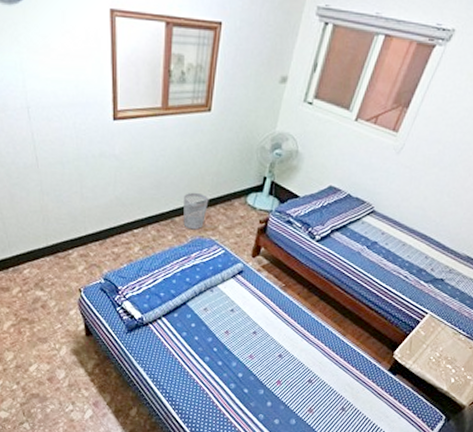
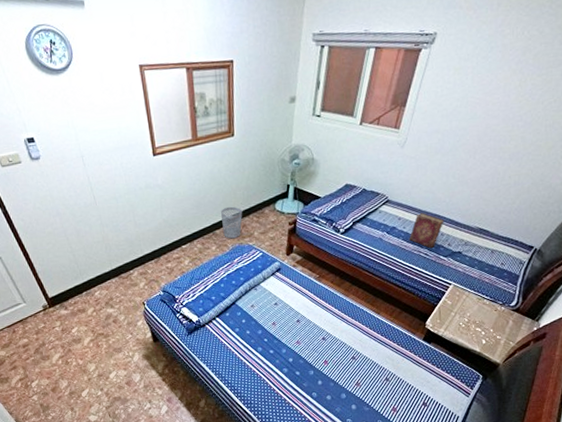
hardback book: none [390,229,431,272] -> present [409,212,444,249]

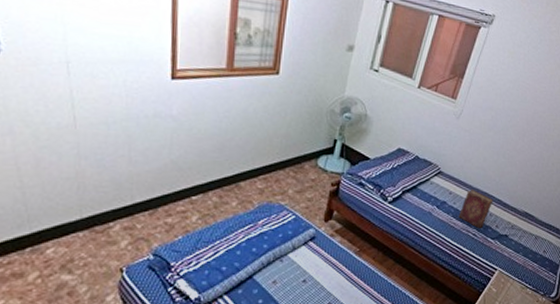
wastebasket: present [221,206,243,239] -> none [249,155,278,195]

